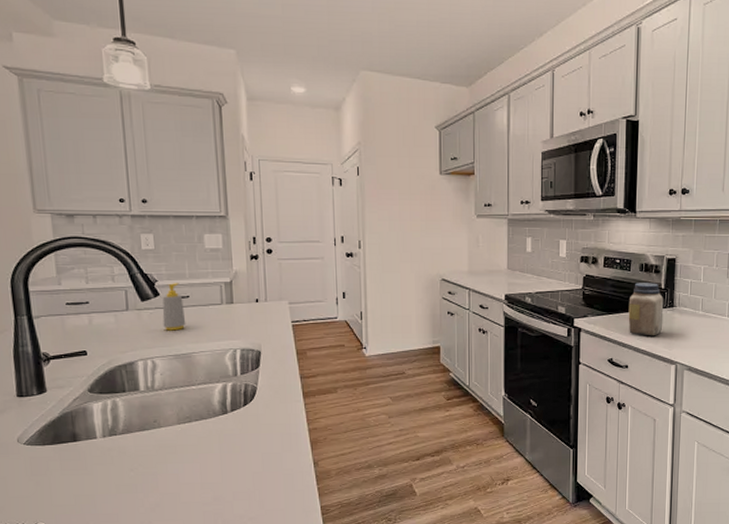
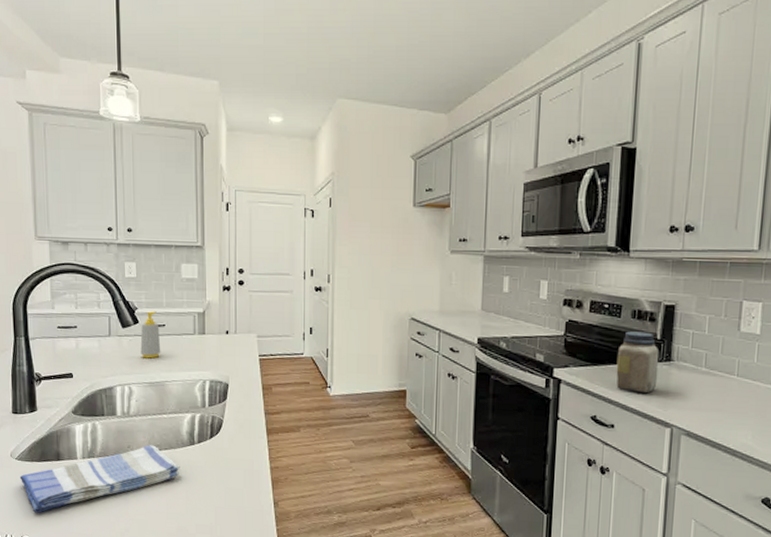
dish towel: none [29,417,213,498] -> present [19,445,180,513]

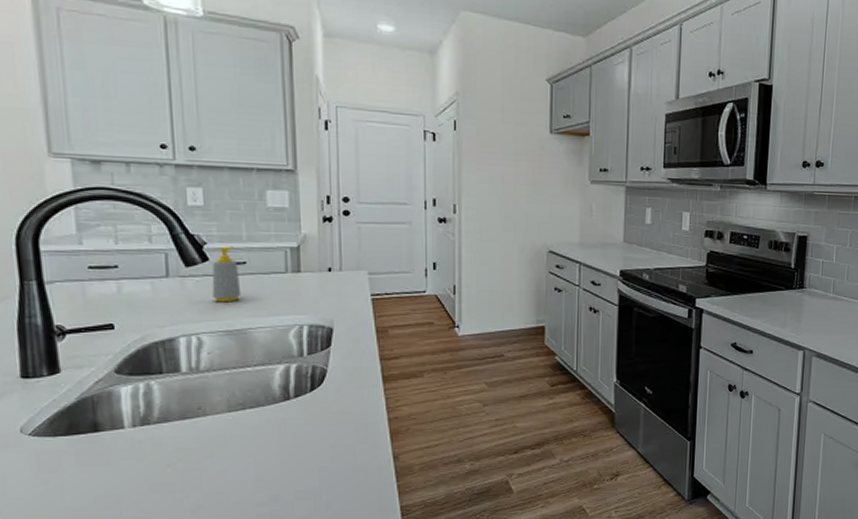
dish towel: present [19,445,180,513] -> none [36,404,272,499]
jar: present [616,331,660,394] -> none [754,261,794,320]

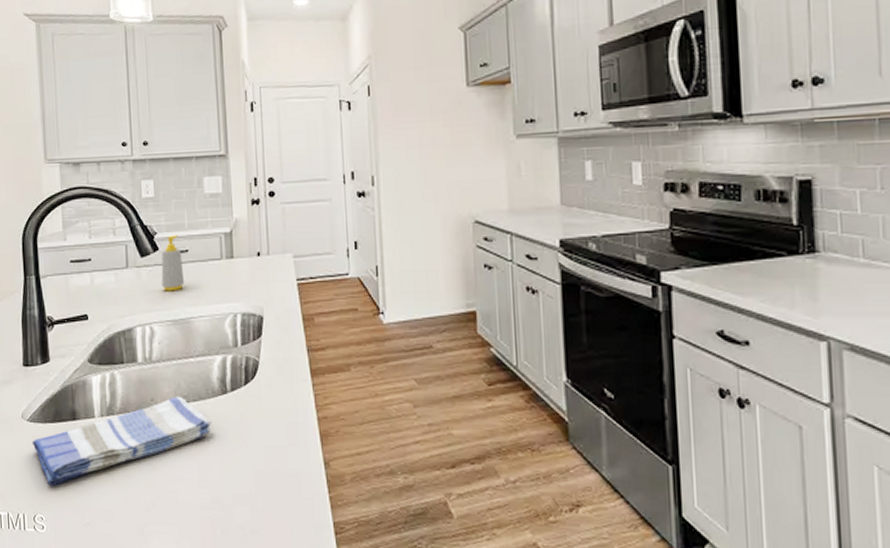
dish towel: none [36,404,272,499] -> present [32,396,212,486]

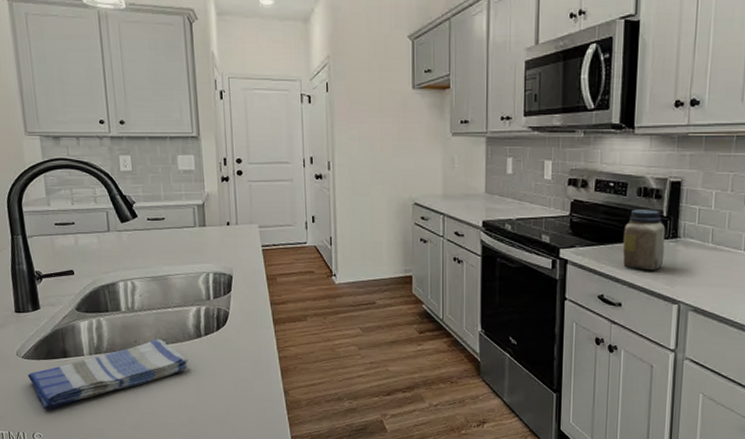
soap bottle: present [161,235,185,291] -> none [140,205,162,253]
jar: none [742,217,801,297] -> present [622,209,666,271]

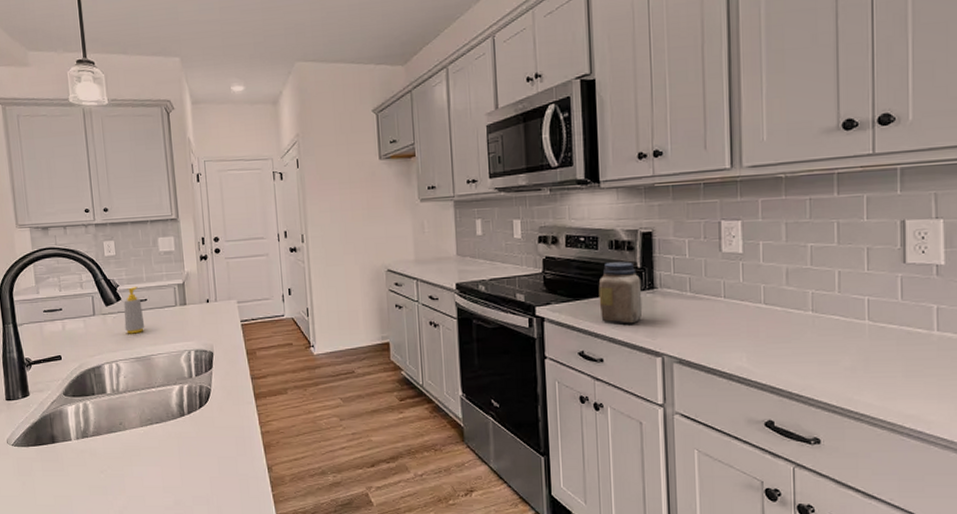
dish towel: present [27,339,188,410] -> none [17,420,173,498]
soap bottle: none [140,205,162,253] -> present [124,287,145,334]

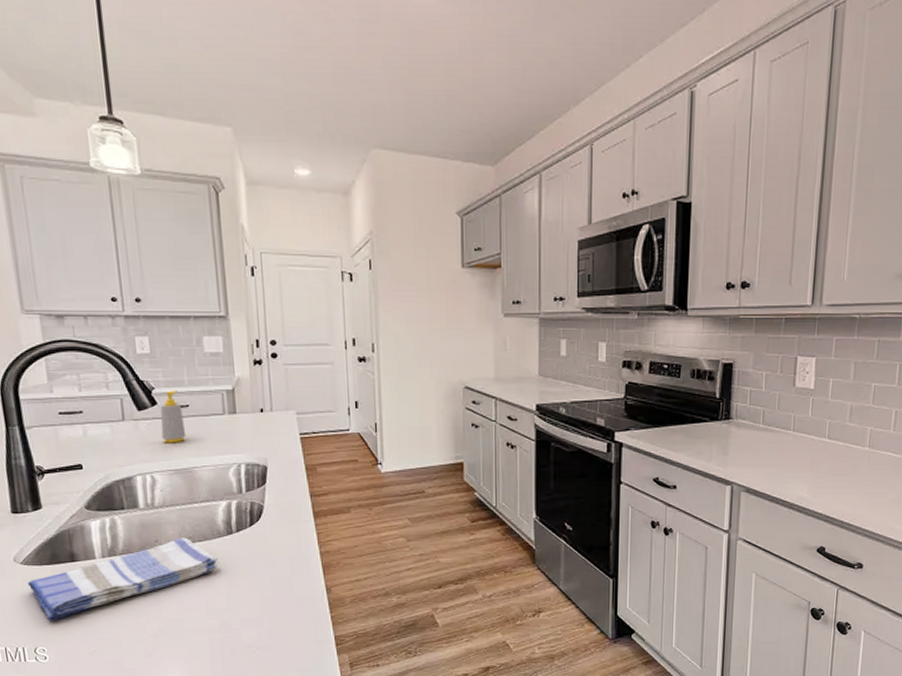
dish towel: none [17,420,173,498] -> present [27,537,218,621]
jar: present [598,261,643,324] -> none [677,391,719,453]

